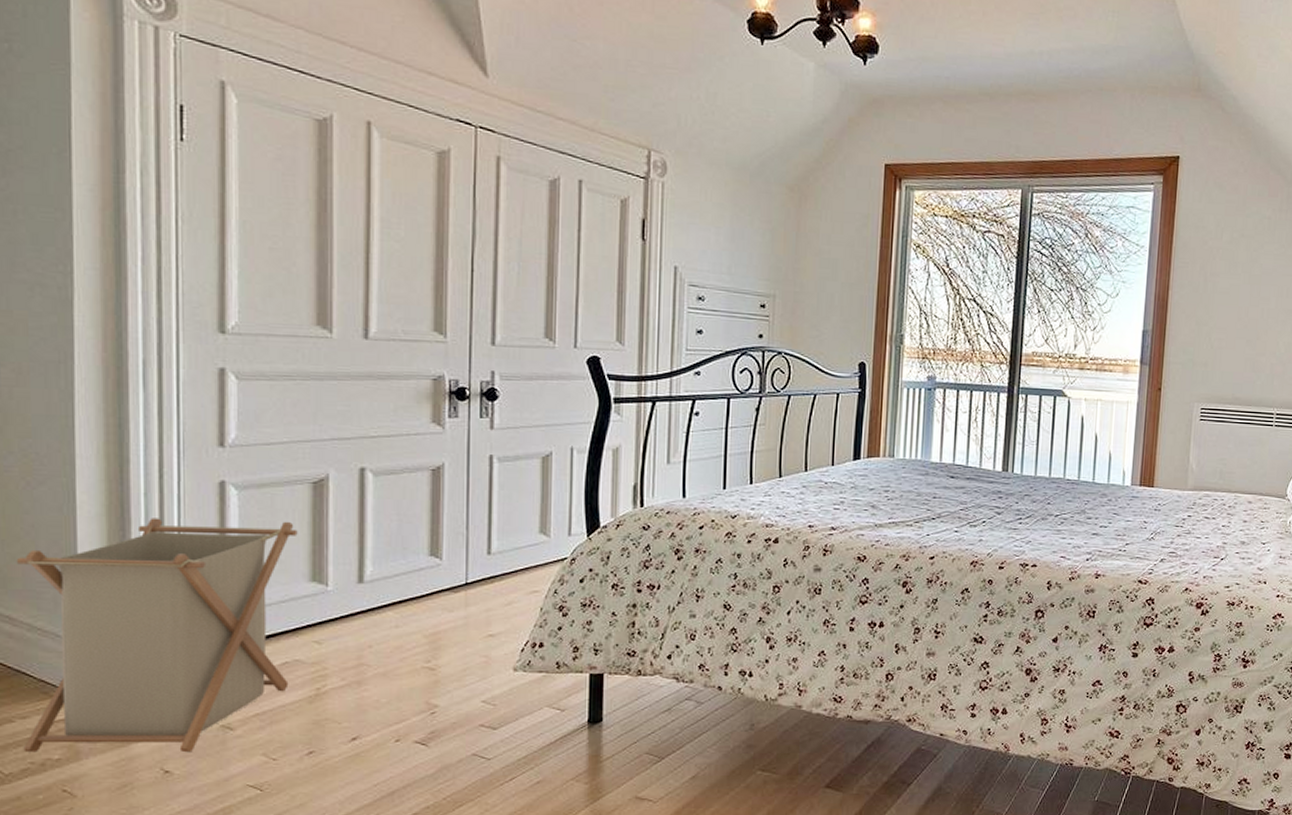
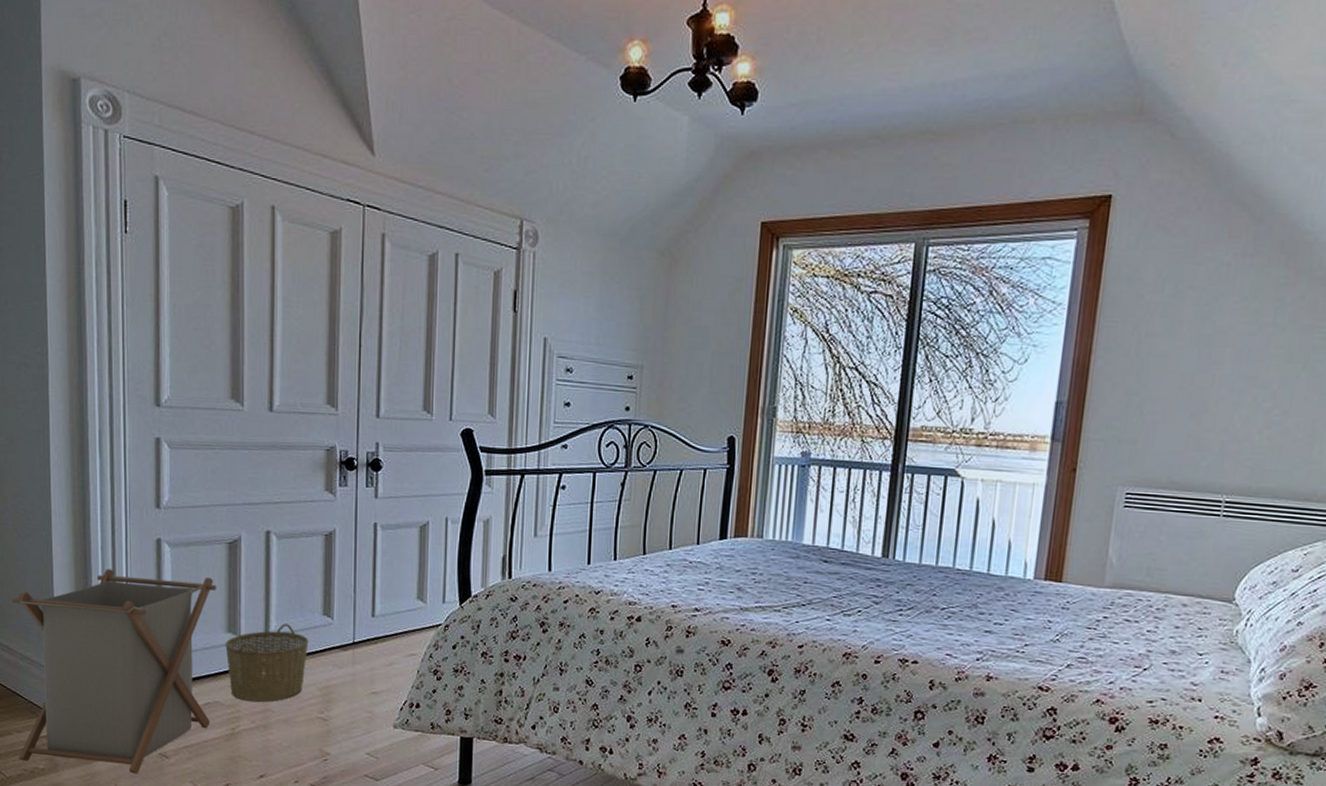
basket: none [308,568,413,657] -> present [225,623,309,702]

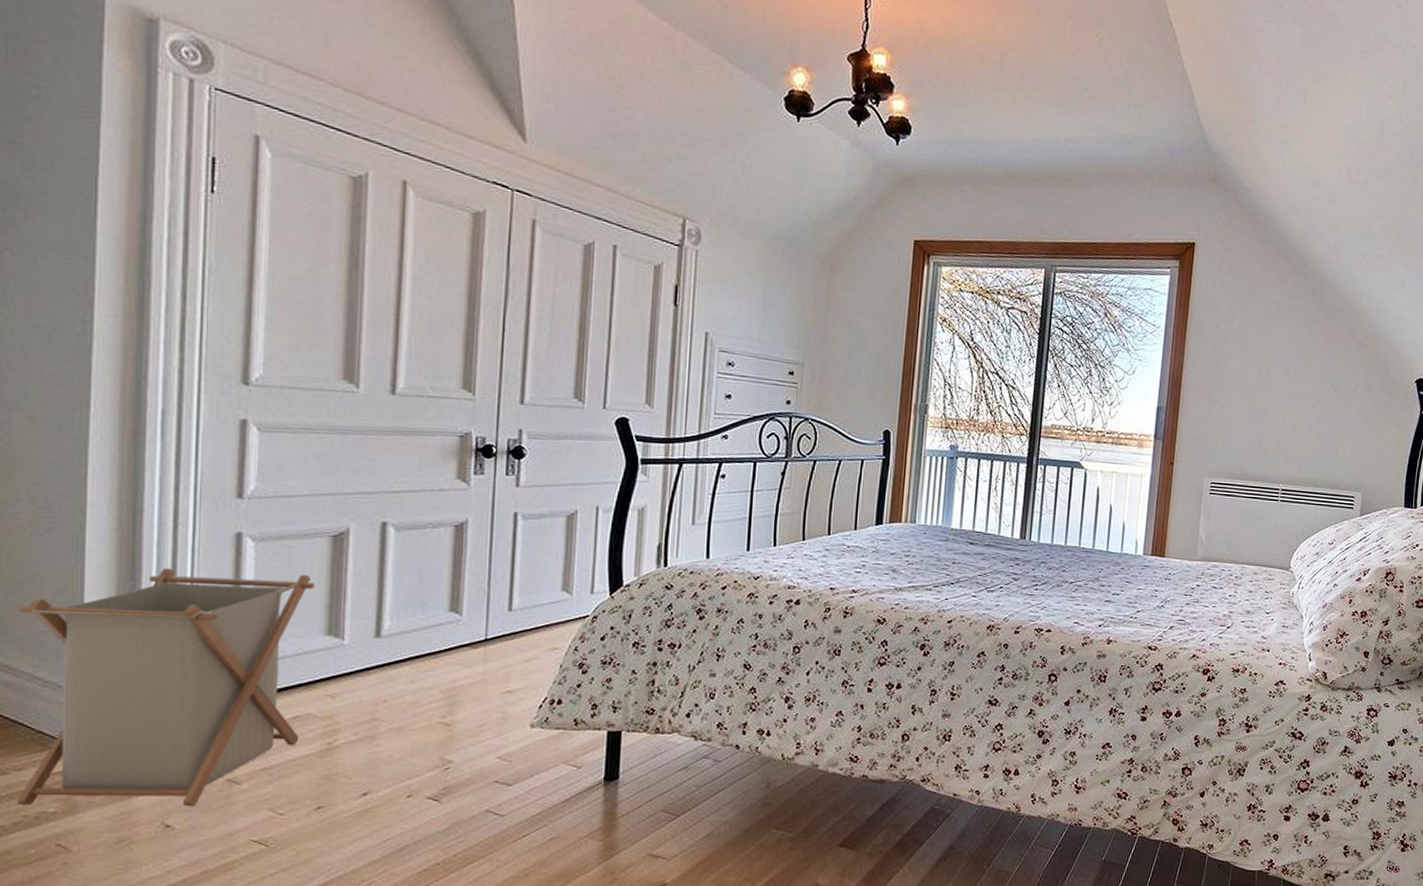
basket: present [225,623,309,702] -> none [323,622,431,712]

